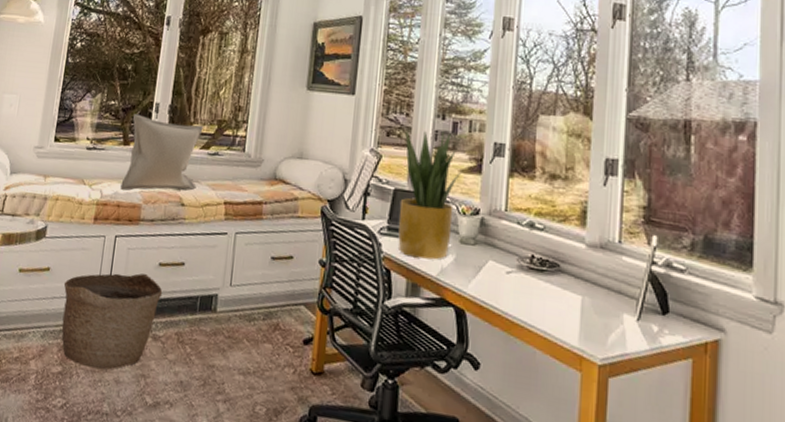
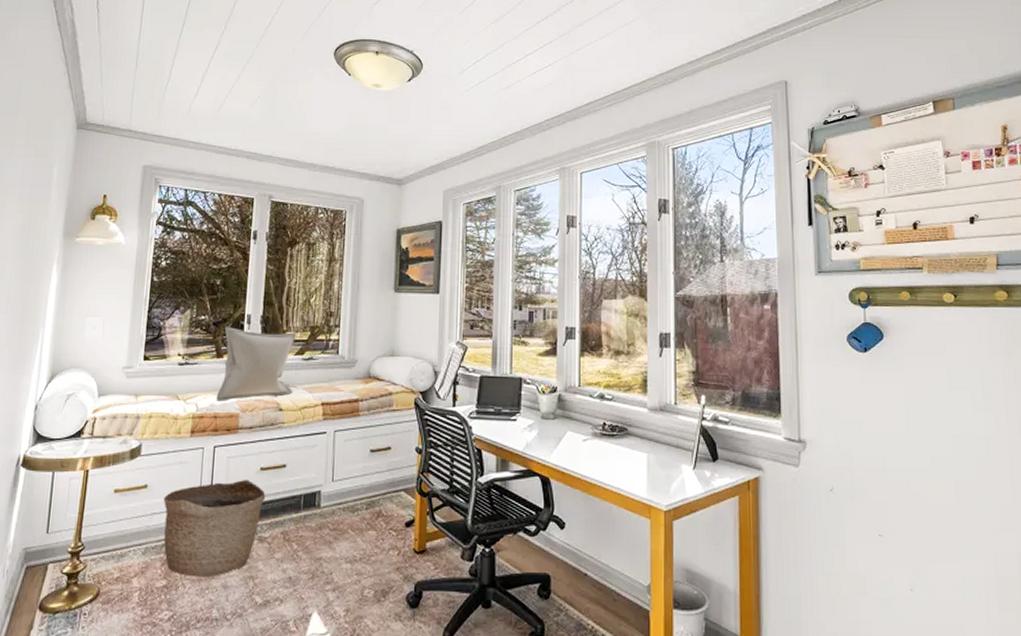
planter: present [397,130,463,260] -> none [485,319,540,436]

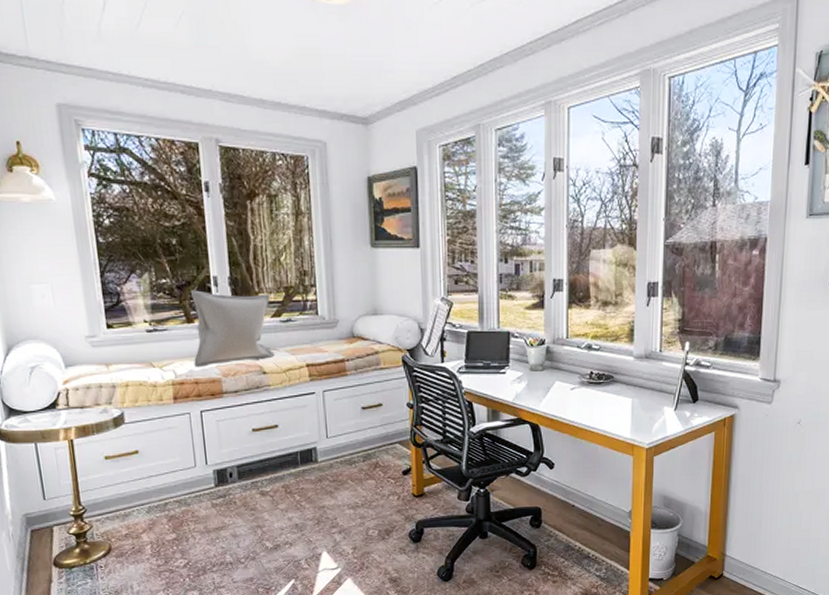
basket: present [163,480,266,578] -> none [157,441,262,530]

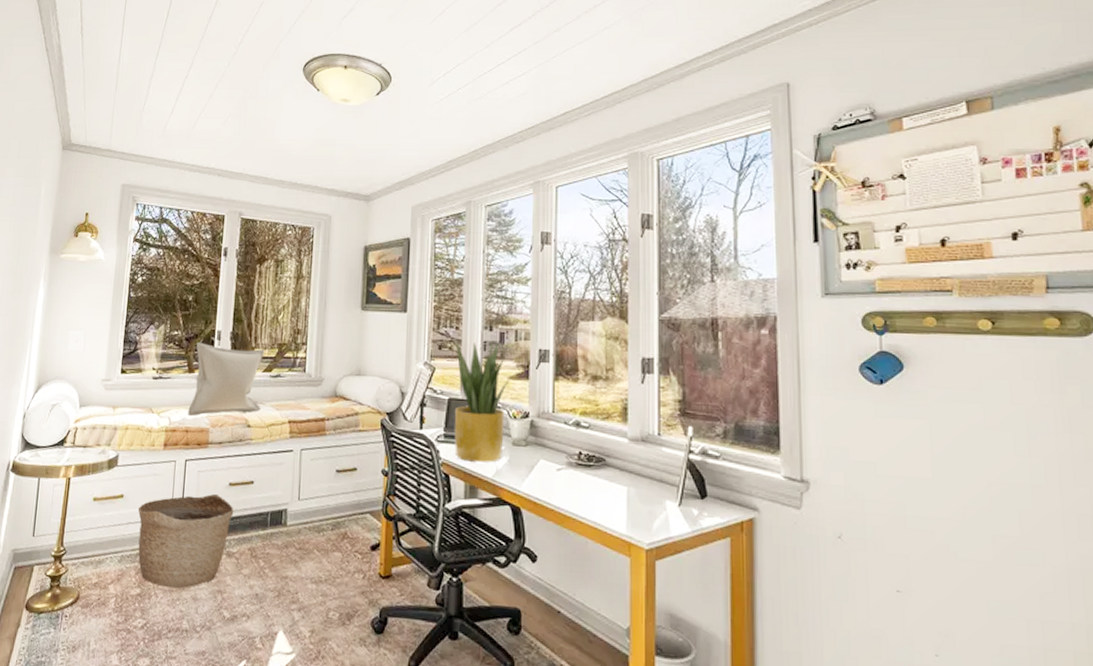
basket: none [157,441,262,530] -> present [137,494,234,589]
planter: none [472,273,527,388] -> present [454,340,511,463]

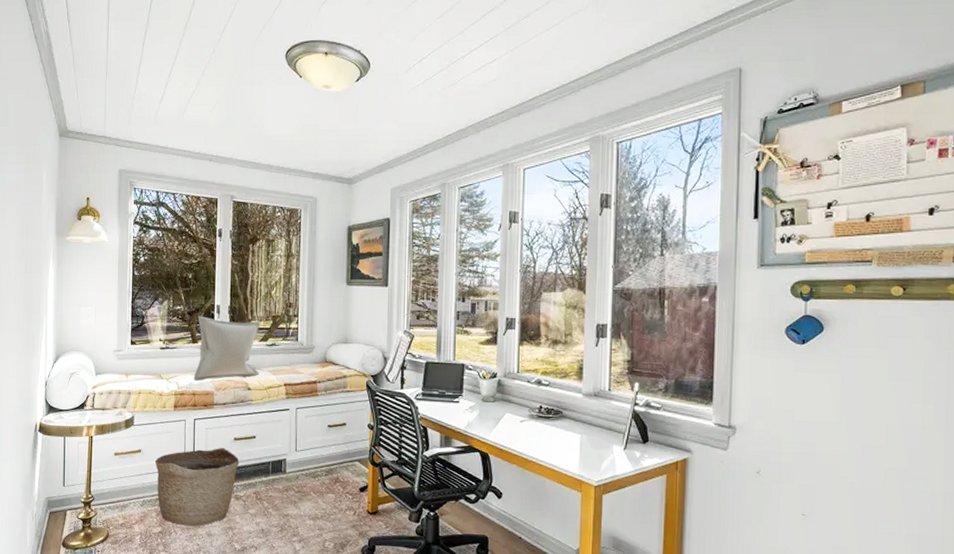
planter: present [454,340,511,463] -> none [430,310,481,417]

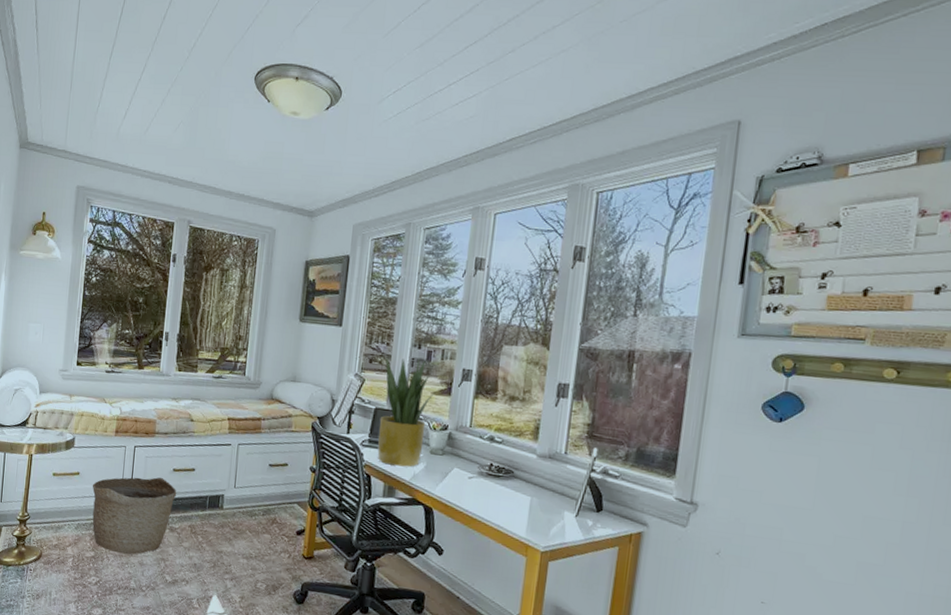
cushion: present [194,316,260,381] -> none [137,341,209,408]
planter: none [430,310,481,417] -> present [377,358,435,468]

